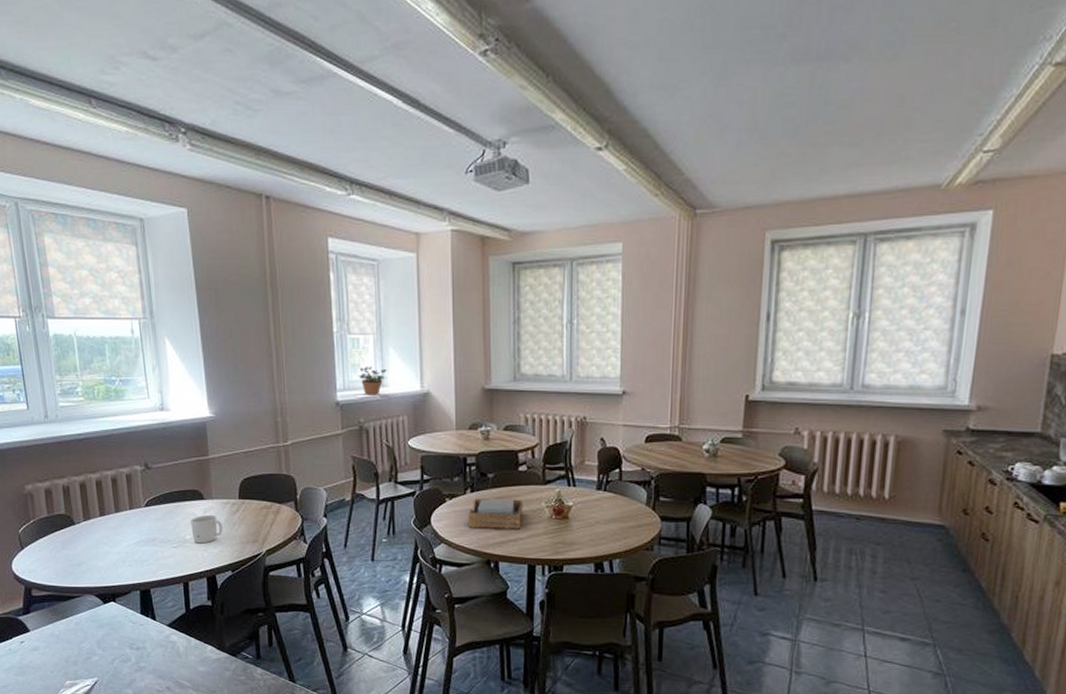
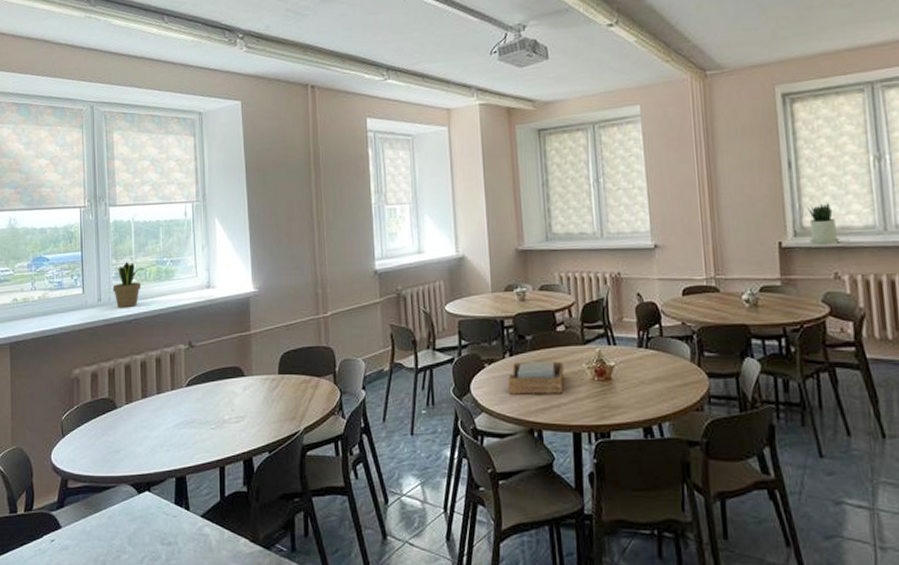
potted plant: none [59,378,92,427] -> present [113,261,145,309]
mug: present [190,514,223,544] -> none [230,392,262,424]
potted plant: present [358,367,387,397] -> none [395,235,423,264]
planter: none [776,358,806,400] -> present [806,203,840,245]

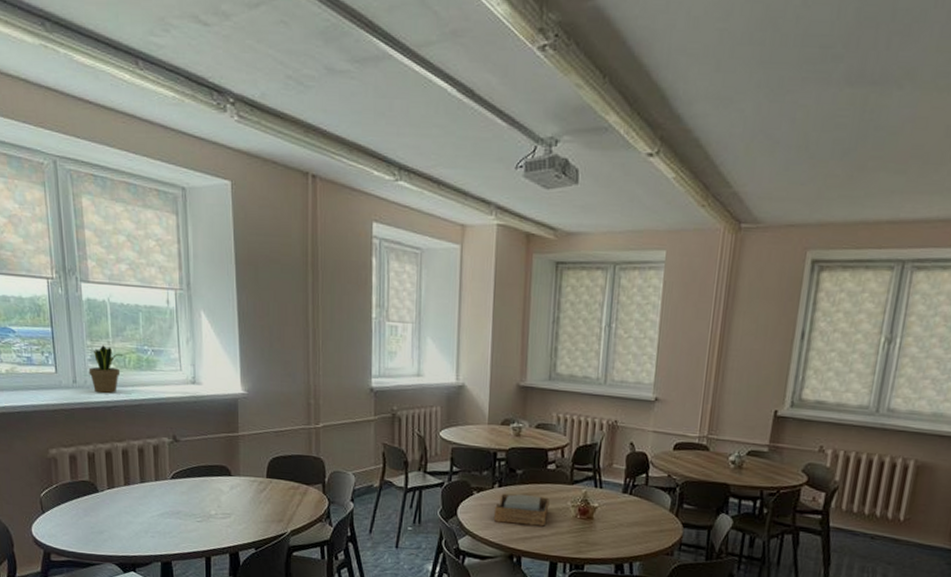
planter: present [806,203,840,245] -> none [804,378,833,419]

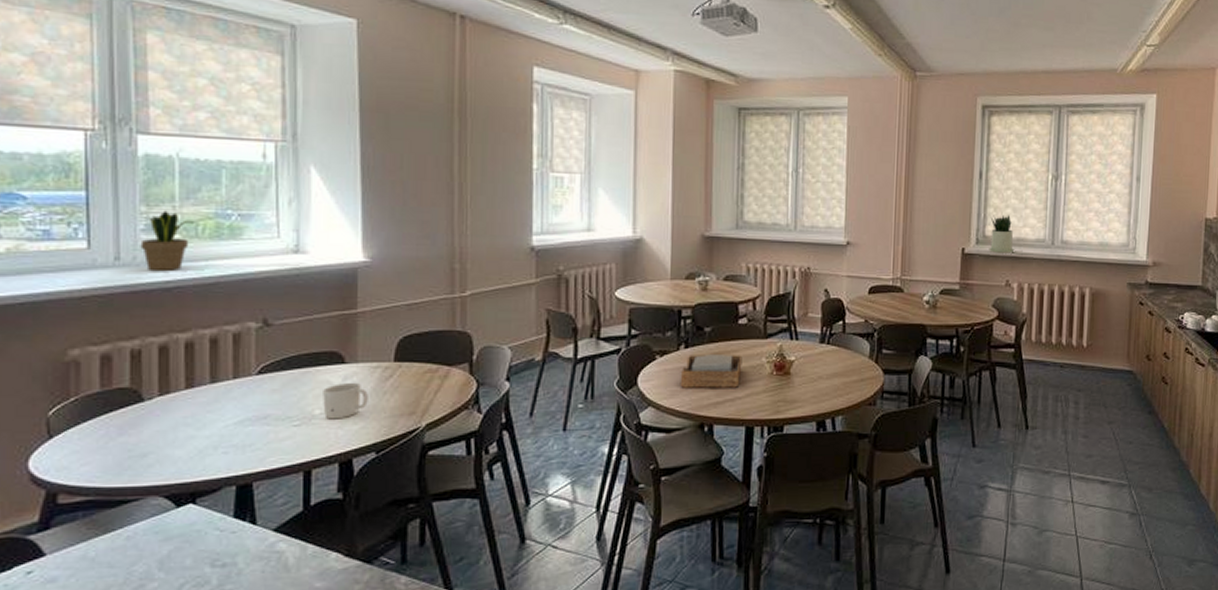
mug: none [216,491,249,520] -> present [323,382,368,420]
planter: none [804,378,833,419] -> present [989,215,1015,253]

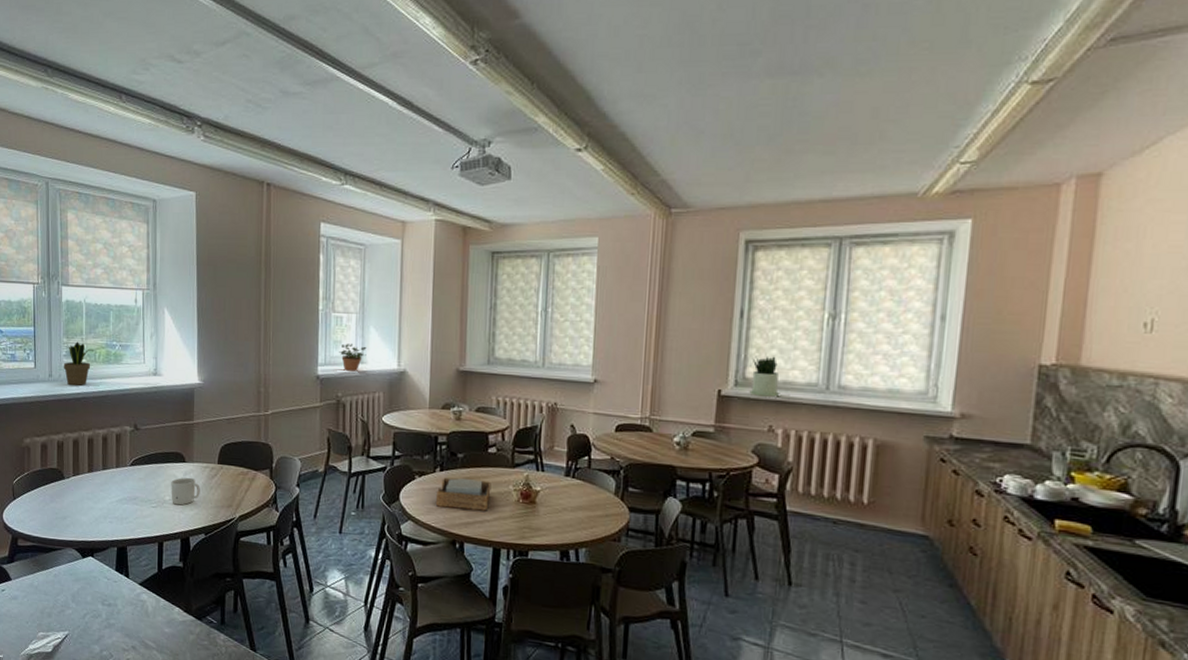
potted plant: none [559,208,595,242] -> present [339,343,367,373]

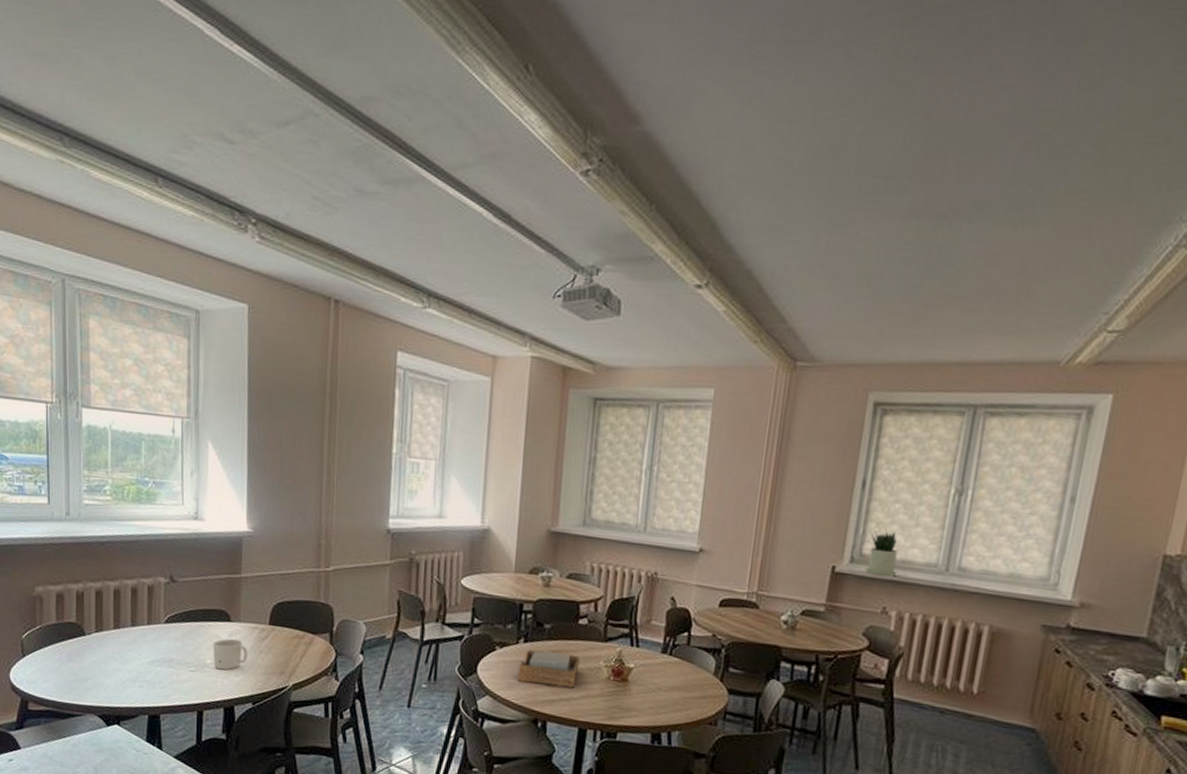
potted plant: present [63,341,95,386] -> none [83,475,122,528]
potted plant: present [339,343,367,373] -> none [414,494,446,528]

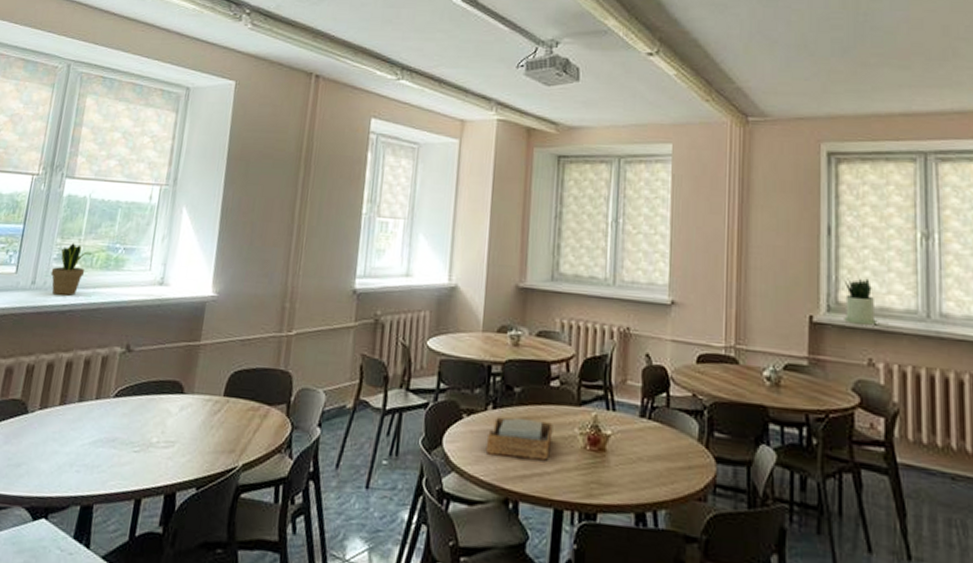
potted plant: none [83,475,122,528] -> present [50,243,93,296]
mug: present [213,638,248,671] -> none [159,413,198,450]

